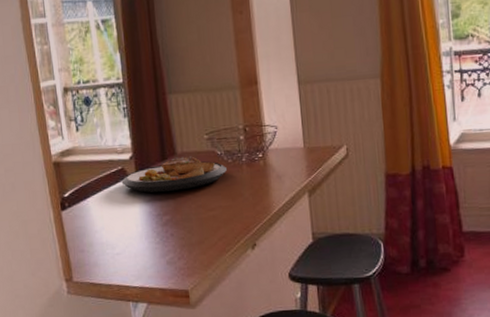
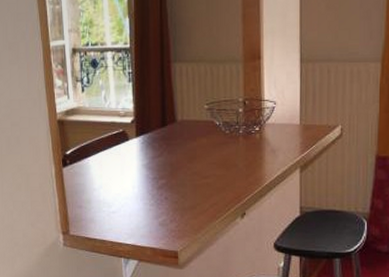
plate: present [121,156,228,193] -> none [122,124,225,157]

